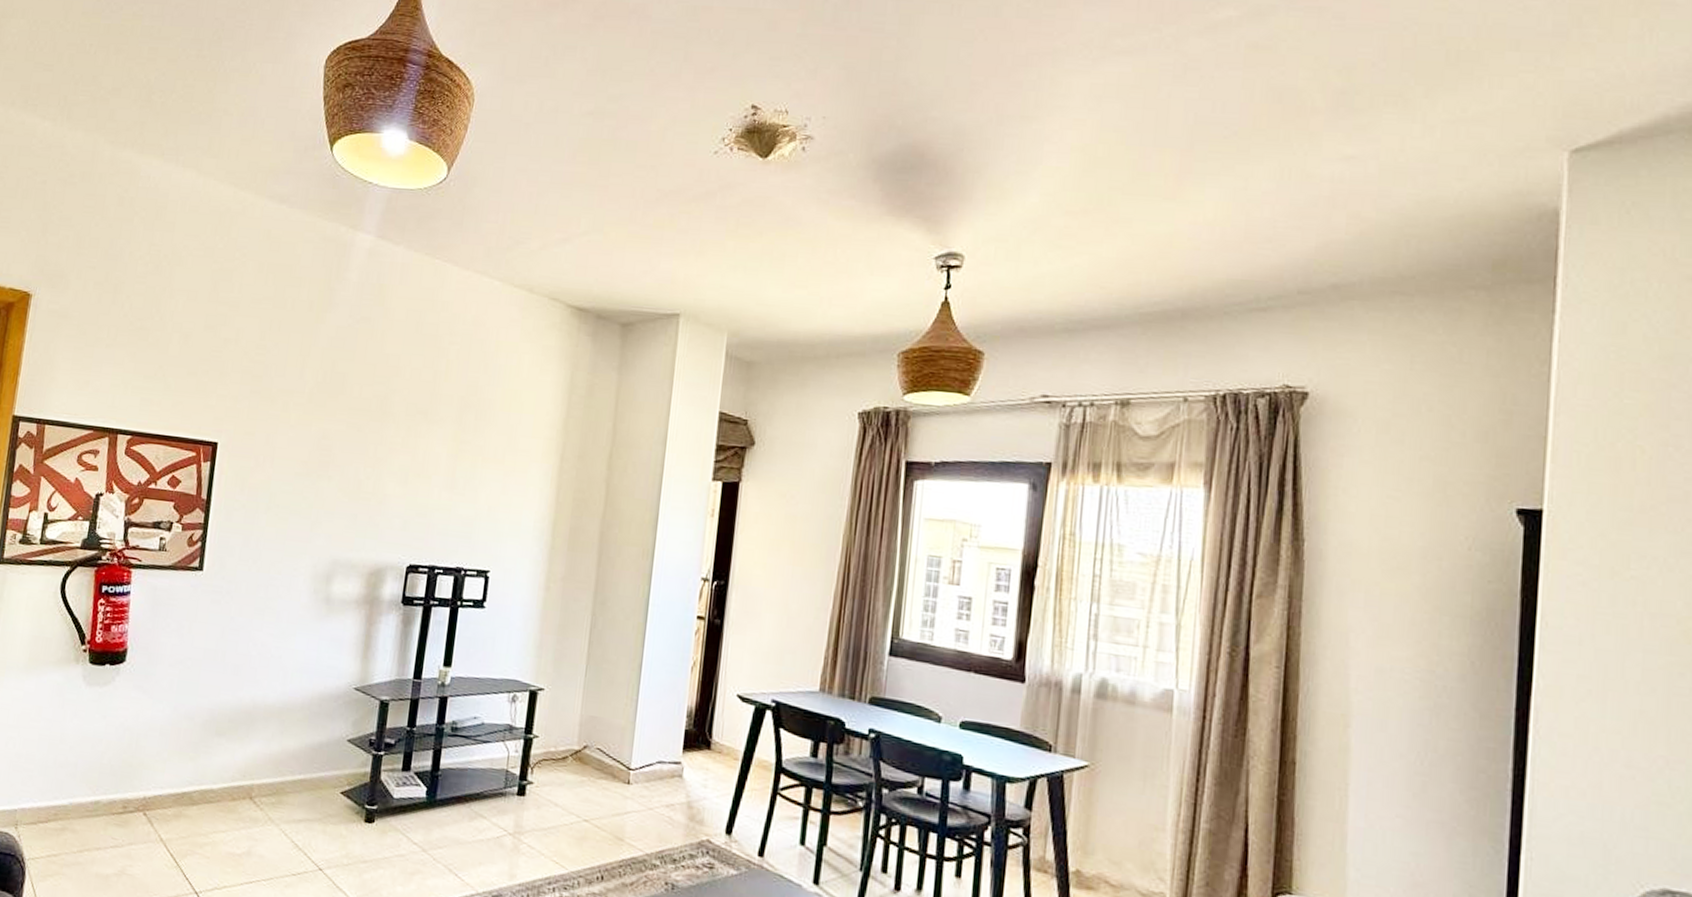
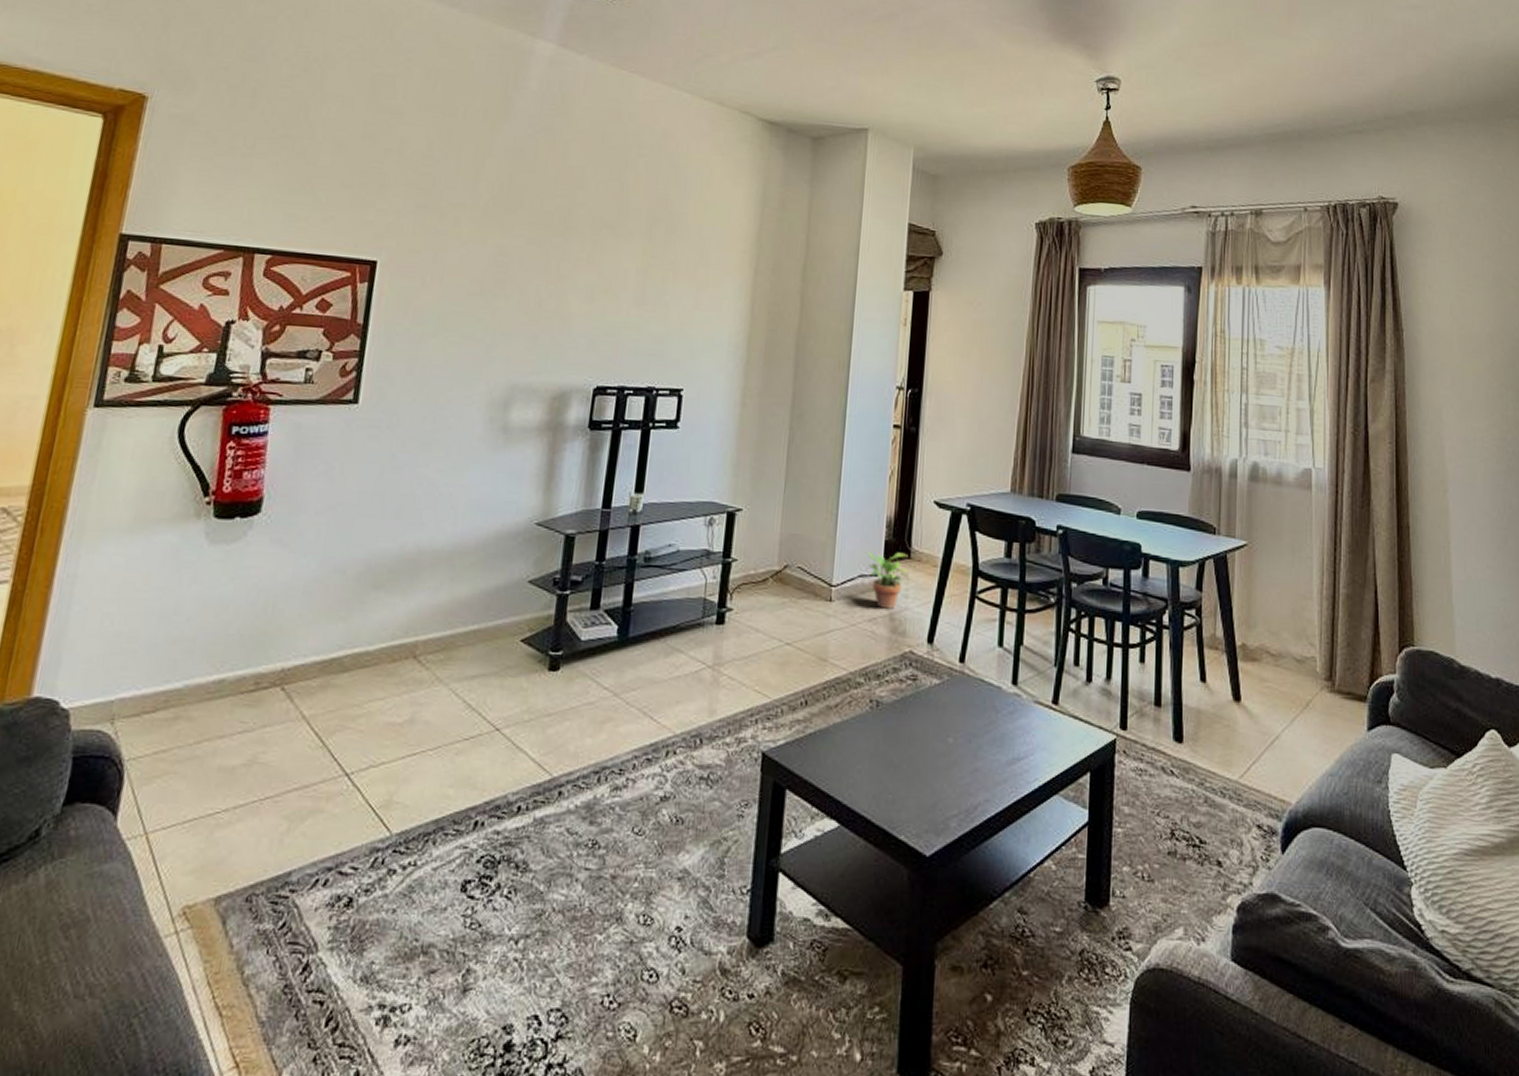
potted plant: none [664,739,709,797] -> present [865,551,909,609]

